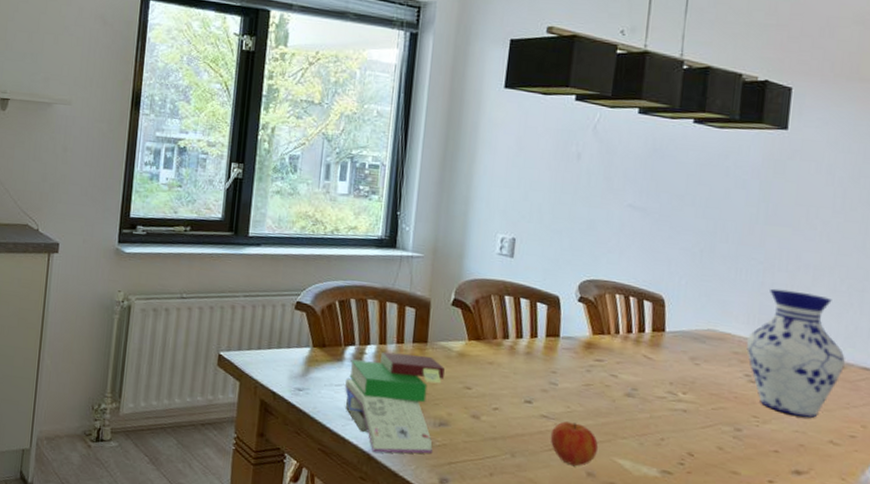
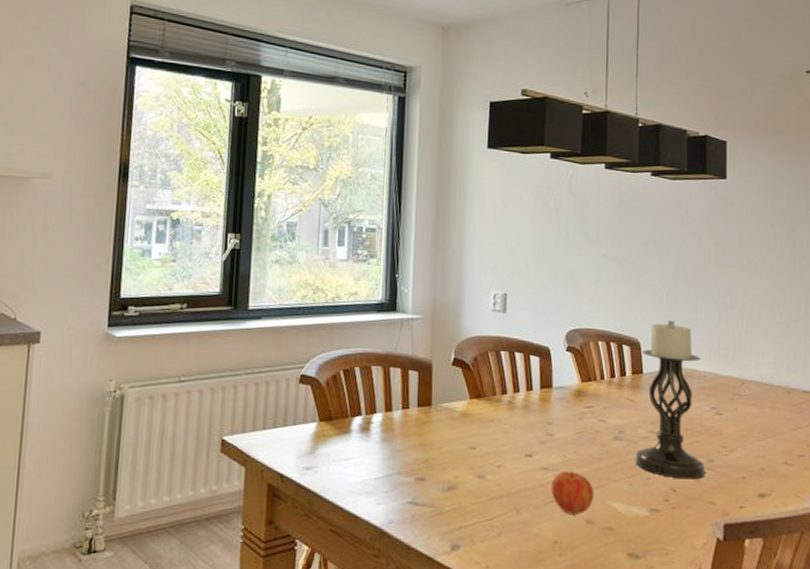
book: present [344,351,445,454] -> none [353,419,449,526]
candle holder: none [648,279,737,447] -> present [635,320,706,480]
vase: present [746,288,845,418] -> none [710,324,789,442]

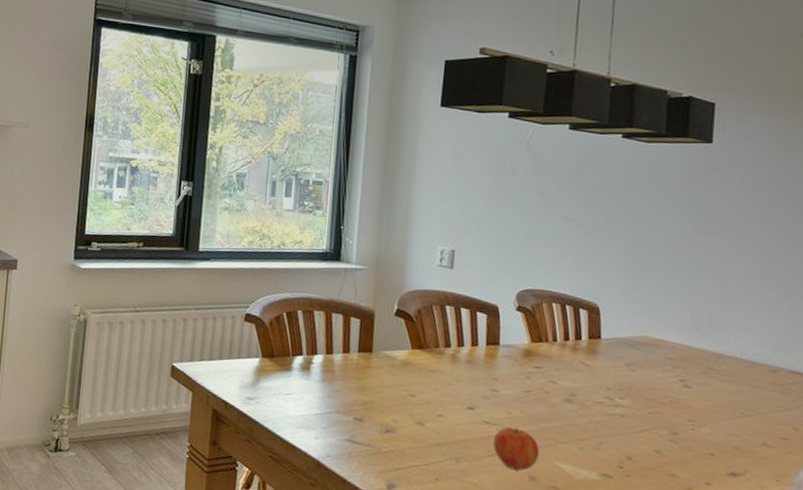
candle holder: present [635,320,706,480] -> none [587,287,670,450]

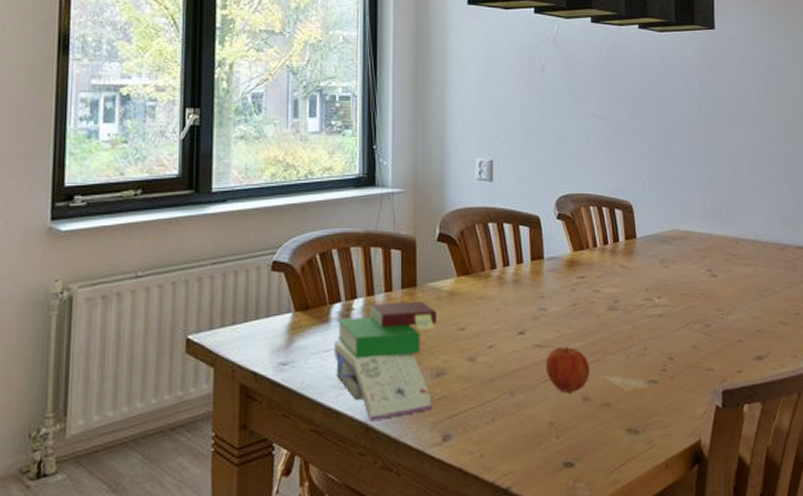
book: none [293,361,390,460] -> present [333,301,436,420]

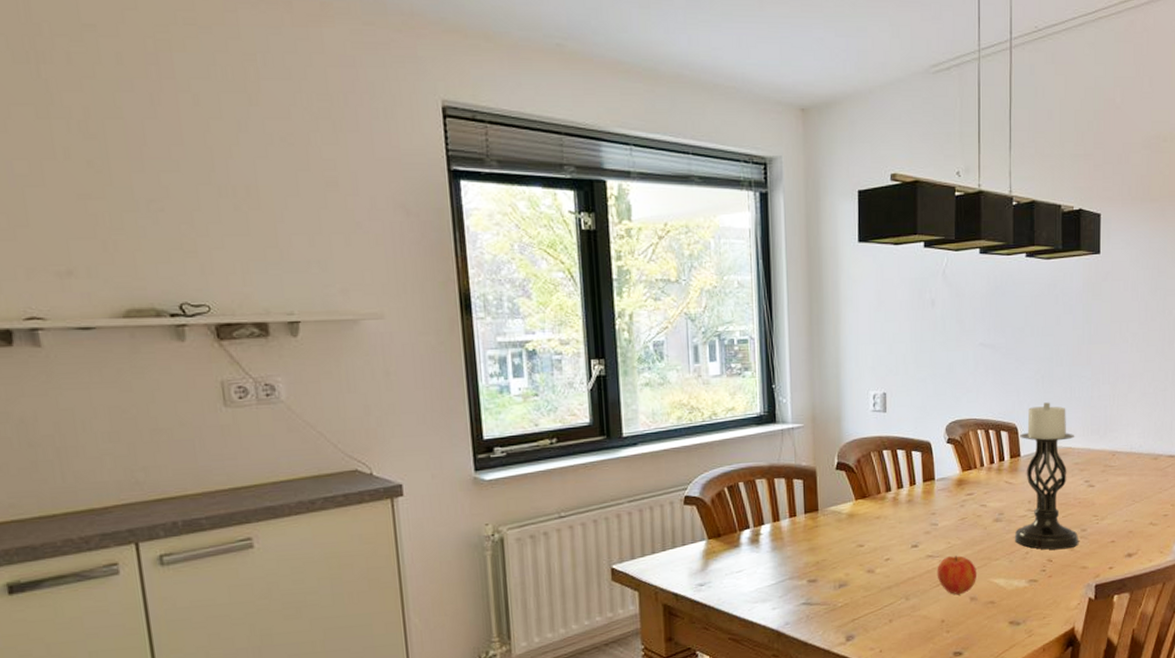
book: present [333,301,436,420] -> none [745,523,838,627]
candle holder: none [631,181,703,347] -> present [1014,402,1079,550]

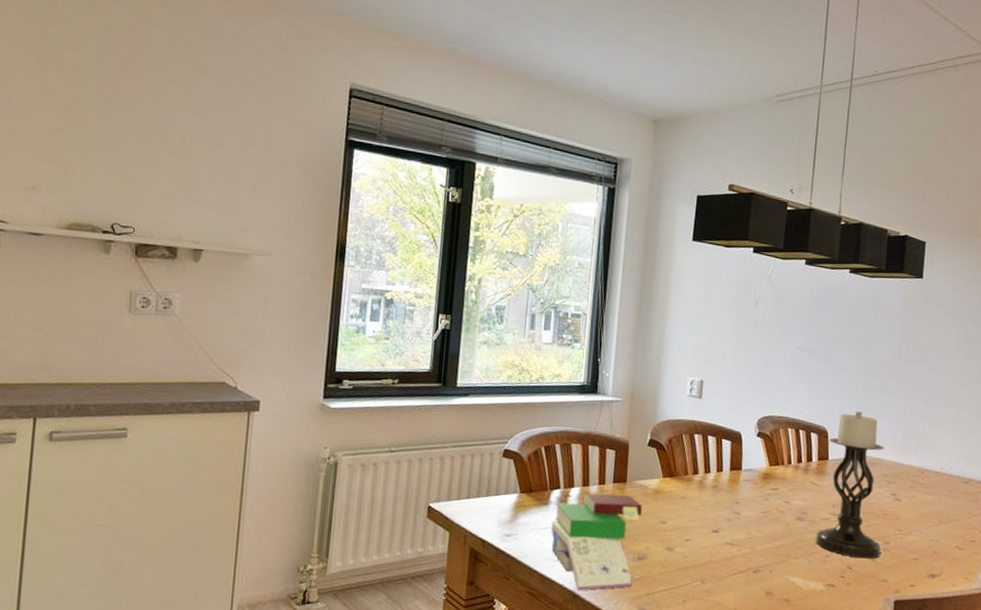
book: none [745,523,838,627] -> present [550,493,642,590]
apple: present [937,555,976,595] -> none [734,547,775,587]

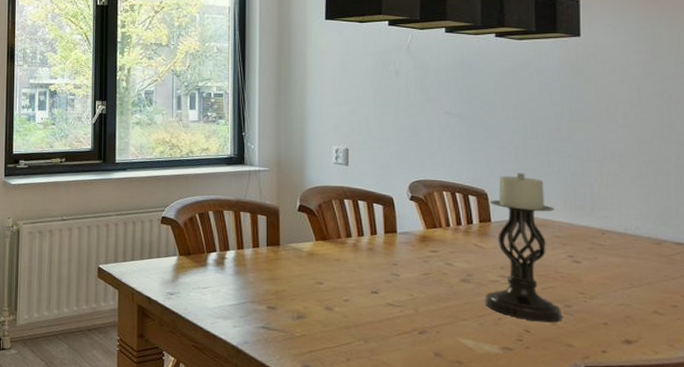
book: present [550,493,642,590] -> none [210,255,297,346]

